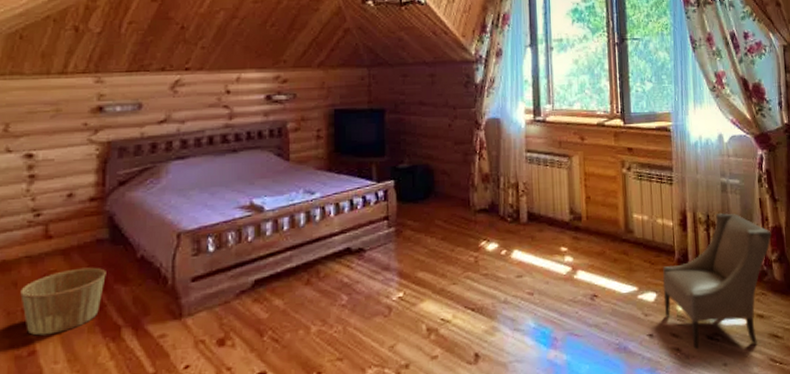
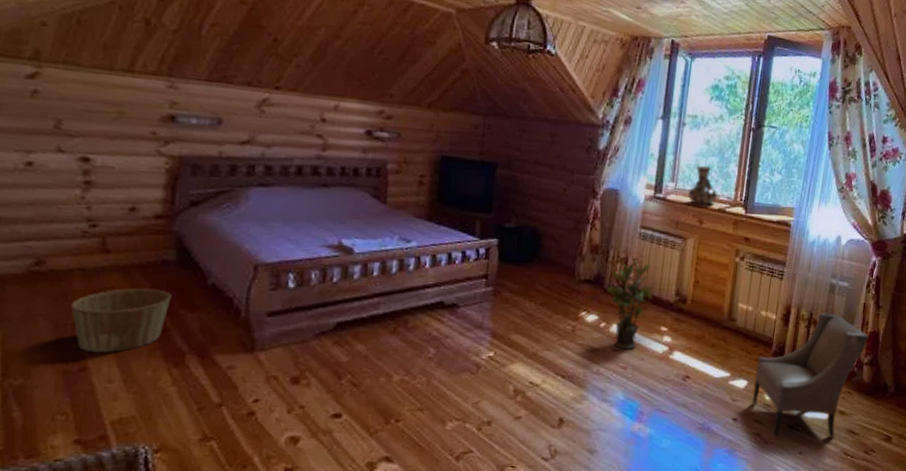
potted plant: none [501,183,548,275] -> present [606,260,653,350]
vase: none [566,84,594,123] -> present [688,165,717,206]

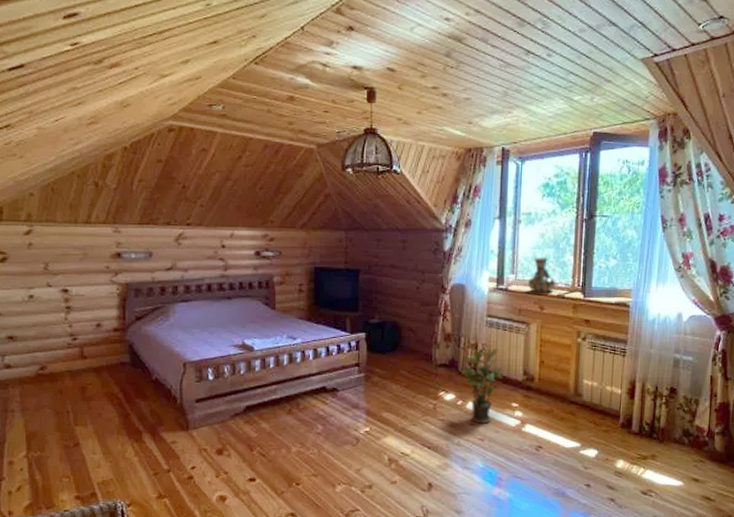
basket: present [71,288,172,353] -> none [65,383,129,433]
armchair: present [752,313,869,437] -> none [603,386,719,503]

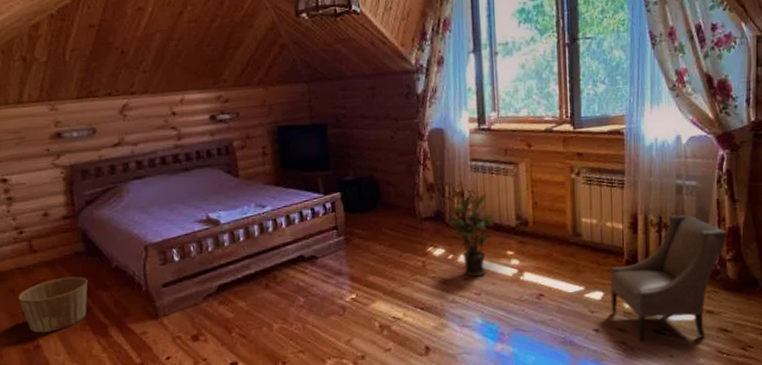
basket: none [65,383,129,433] -> present [18,276,88,334]
vase: present [528,257,555,293] -> none [512,89,541,130]
armchair: none [603,386,719,503] -> present [610,215,729,342]

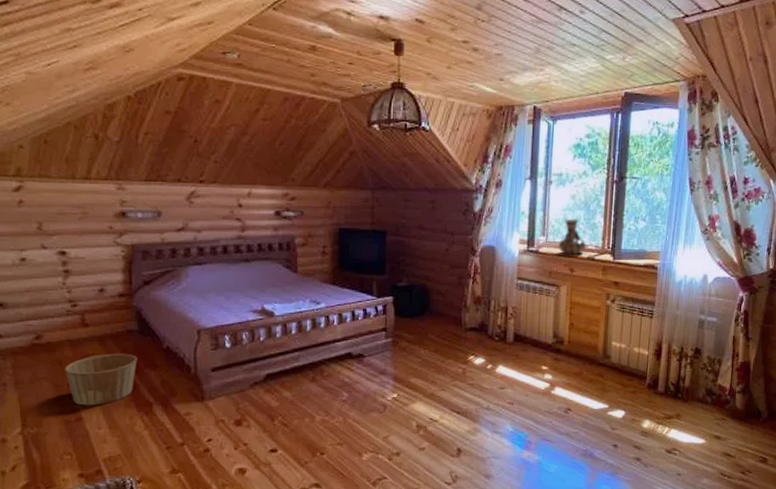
potted plant: present [447,192,495,277] -> none [490,308,533,387]
vase: none [512,89,541,130] -> present [559,218,586,255]
armchair: present [610,215,729,342] -> none [630,347,740,460]

